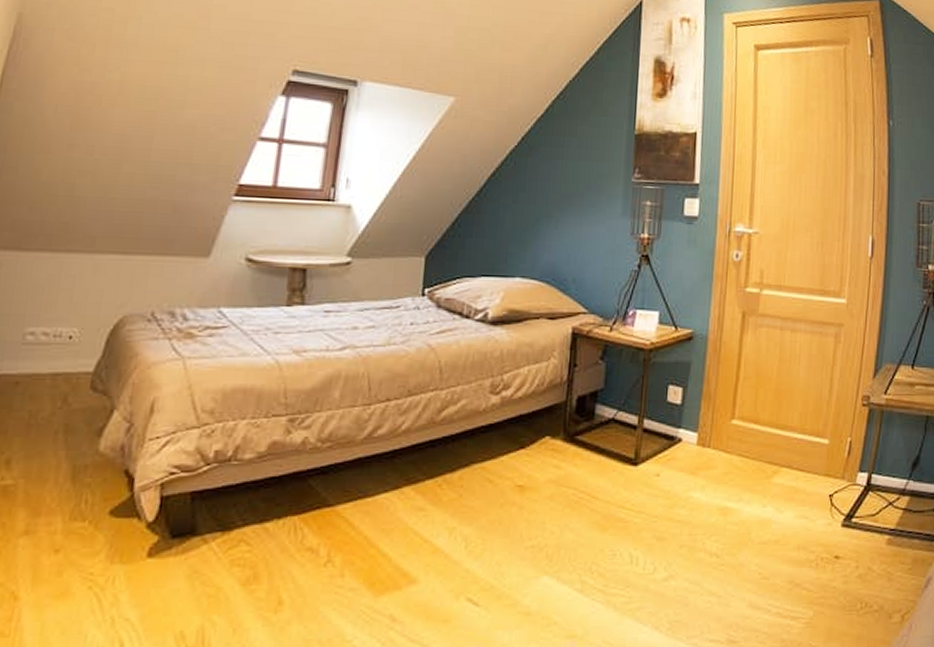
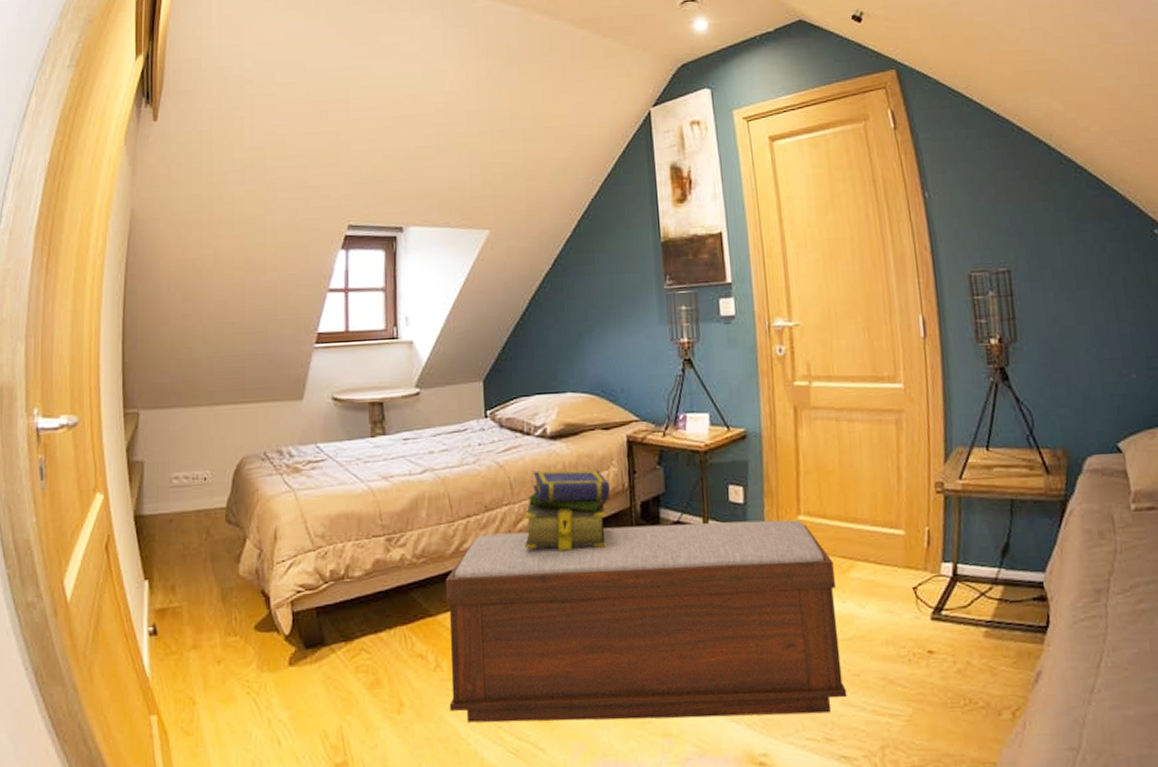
bench: none [336,420,759,623] -> present [445,519,847,723]
stack of books: none [447,358,549,443] -> present [525,470,611,551]

